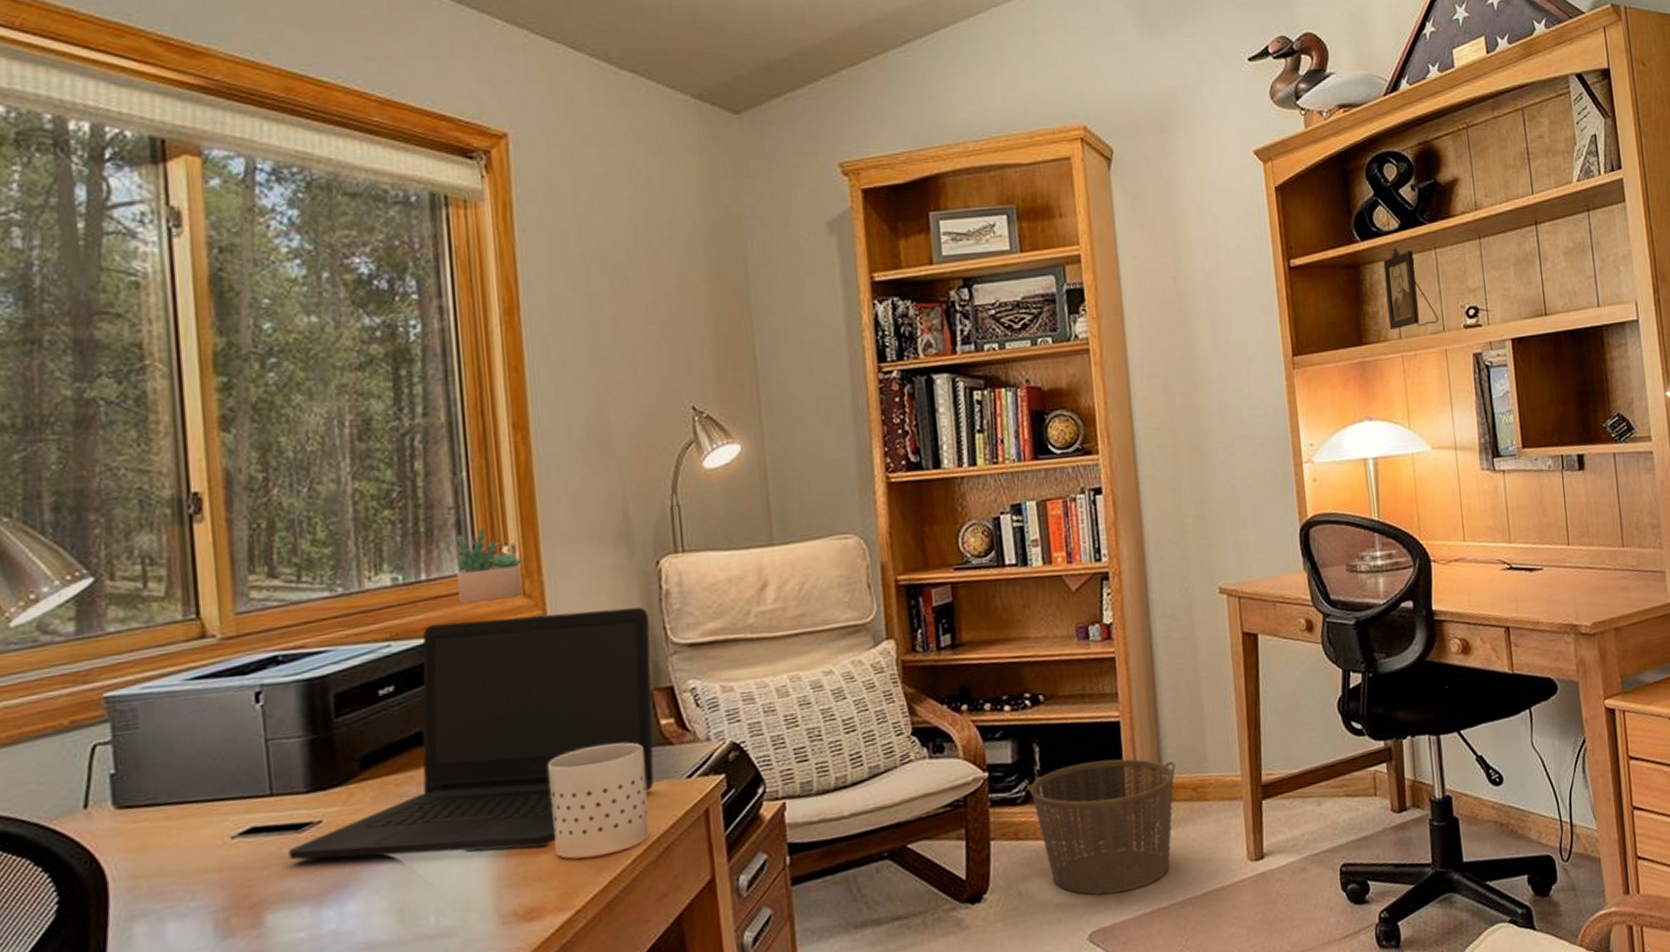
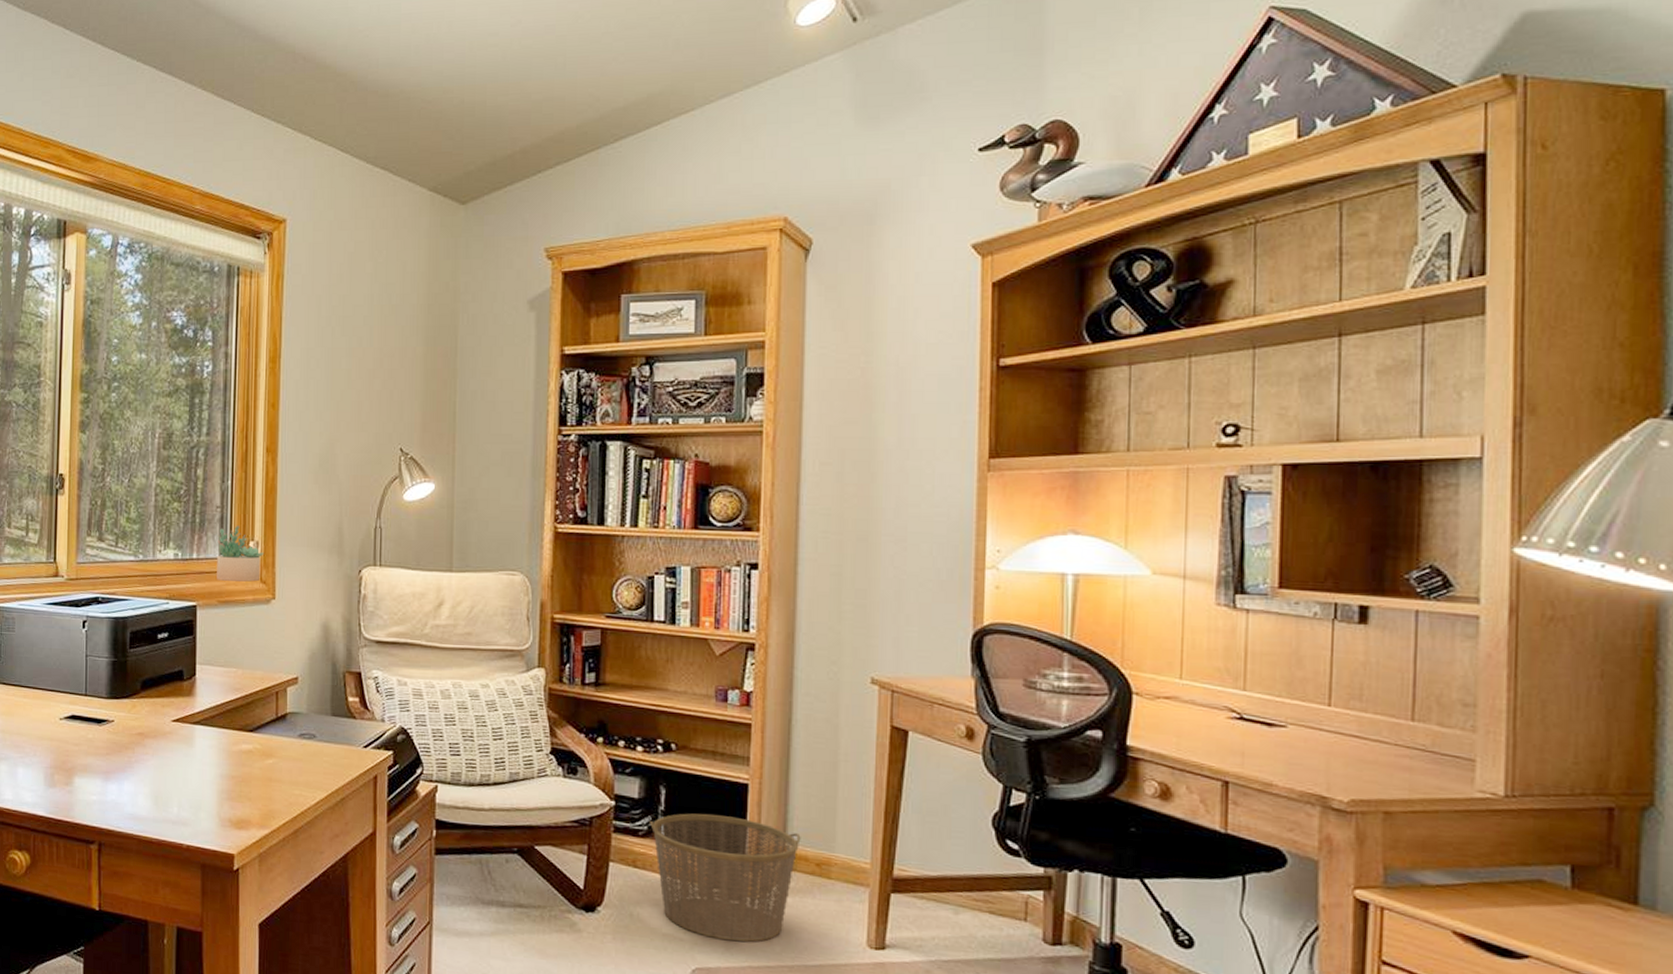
laptop: present [288,607,654,861] -> none [92,592,348,775]
mug: present [546,742,651,860] -> none [262,706,333,794]
photo frame: present [1383,248,1439,330] -> none [1115,353,1183,441]

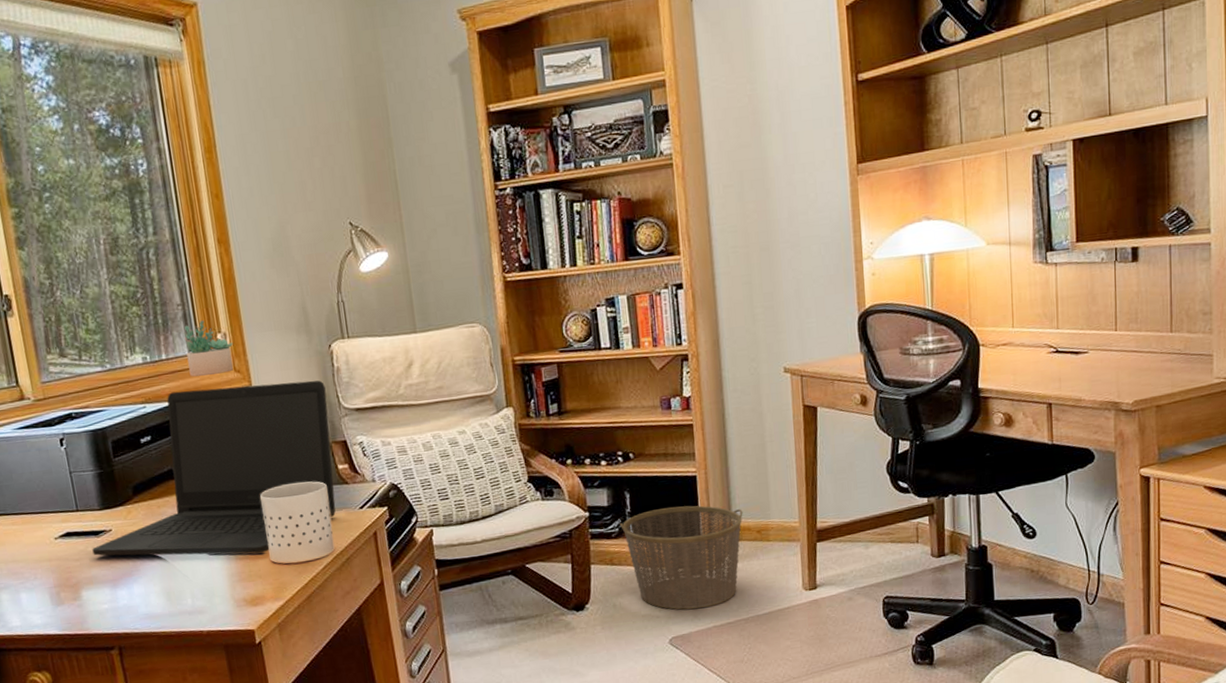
laptop: none [92,592,348,775] -> present [92,380,336,557]
mug: none [262,706,333,794] -> present [259,481,336,564]

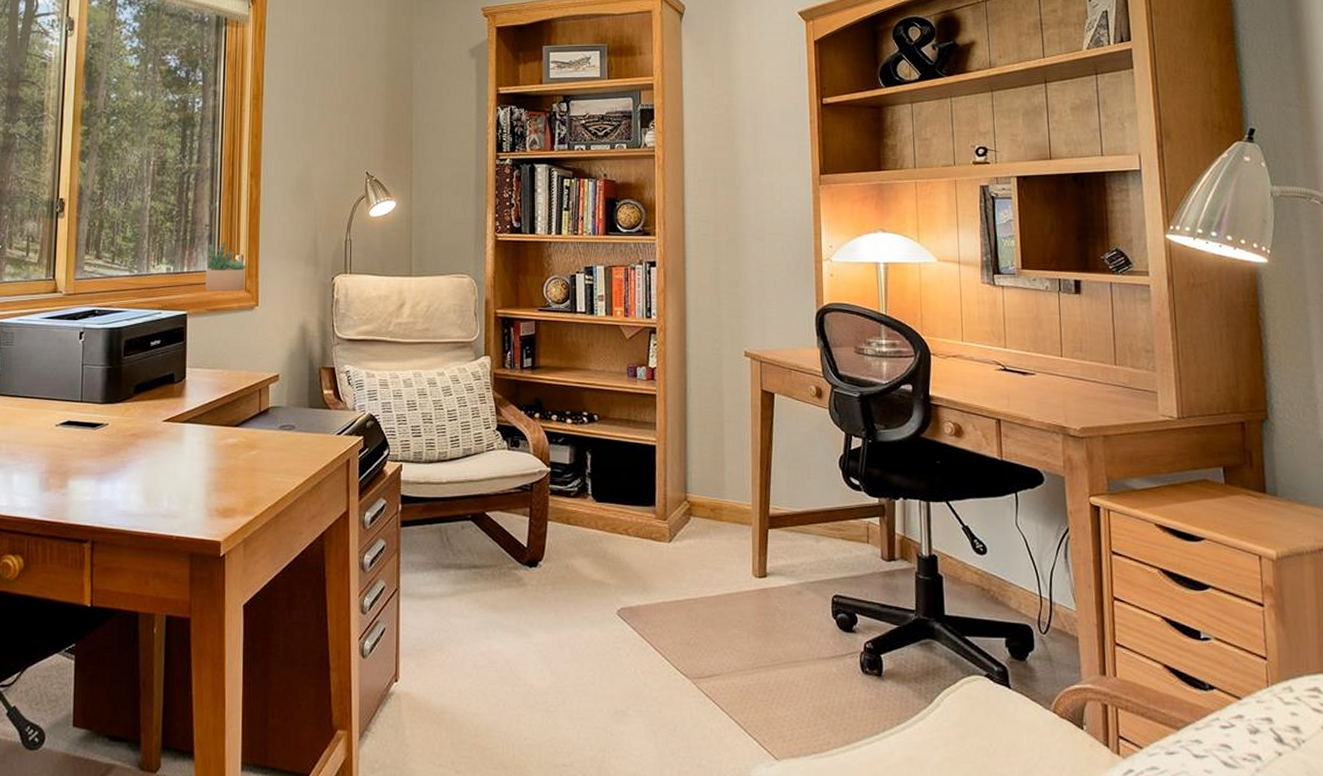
laptop: present [92,380,336,557] -> none [87,302,323,466]
mug: present [259,481,336,564] -> none [246,401,310,481]
basket: present [619,505,743,610] -> none [578,474,698,582]

